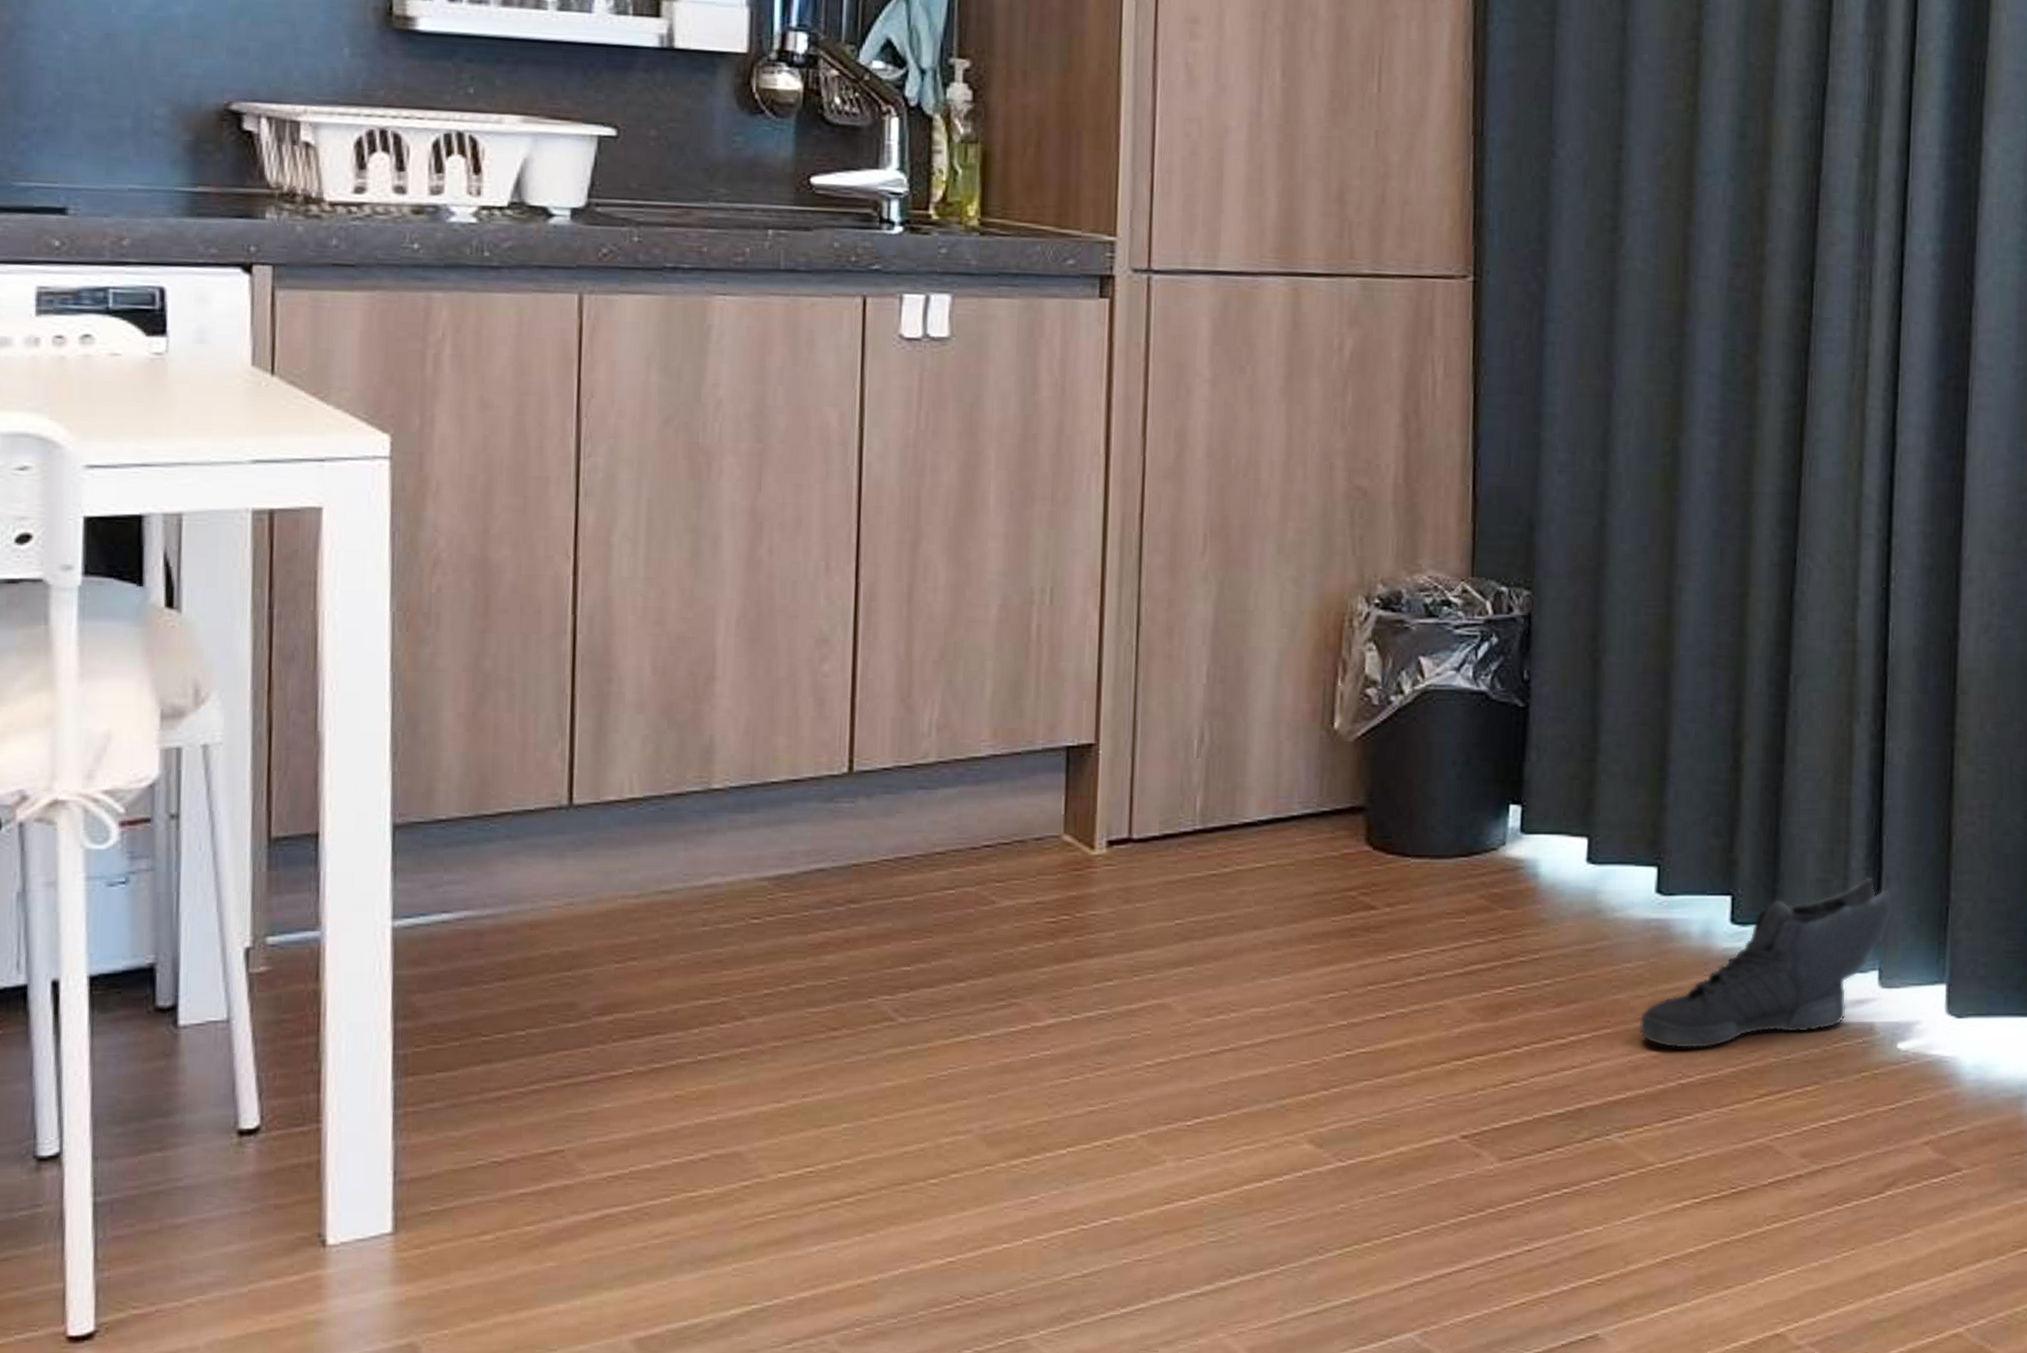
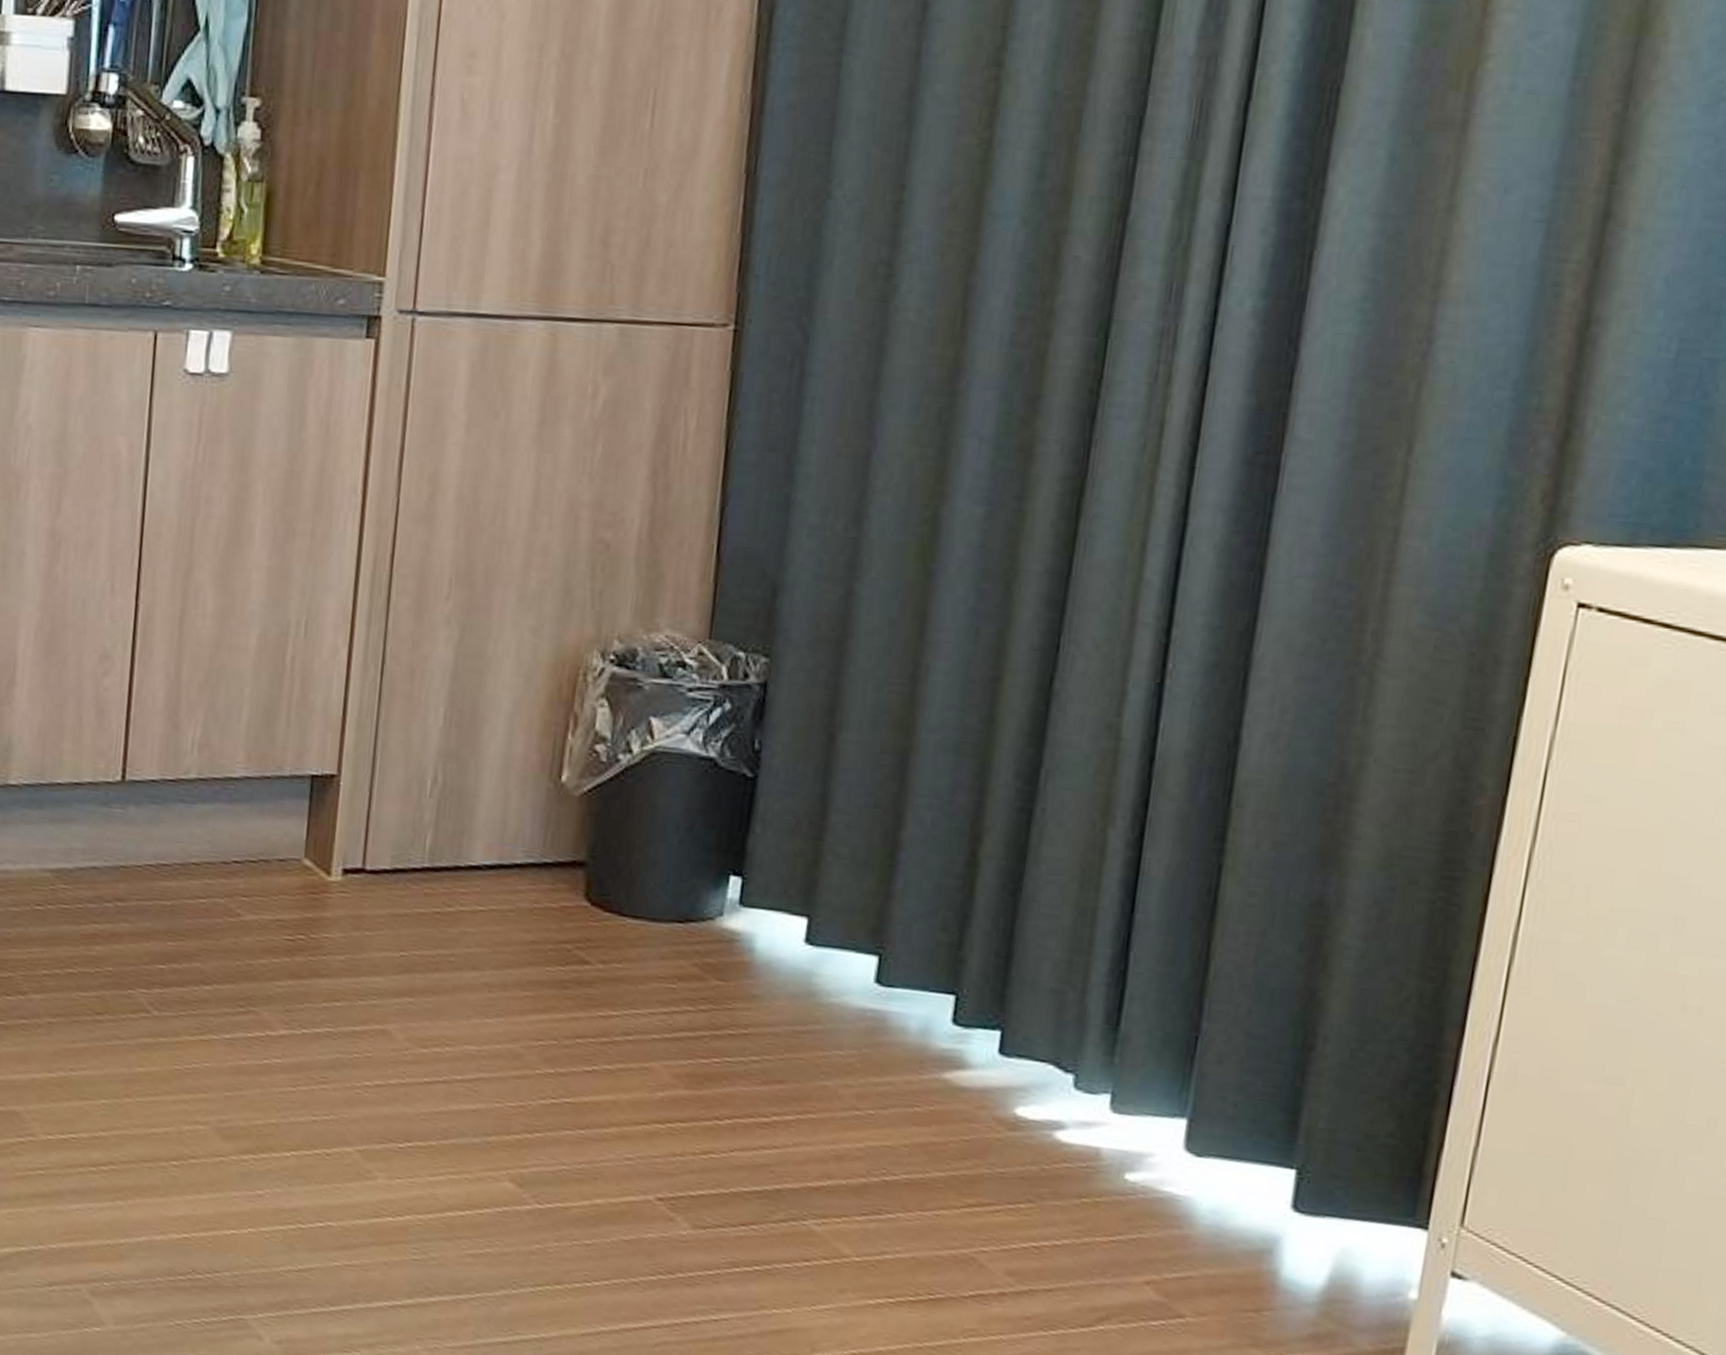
sneaker: present [1639,877,1894,1049] -> none [845,993,1135,1149]

